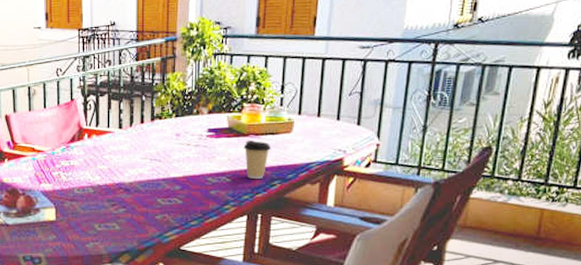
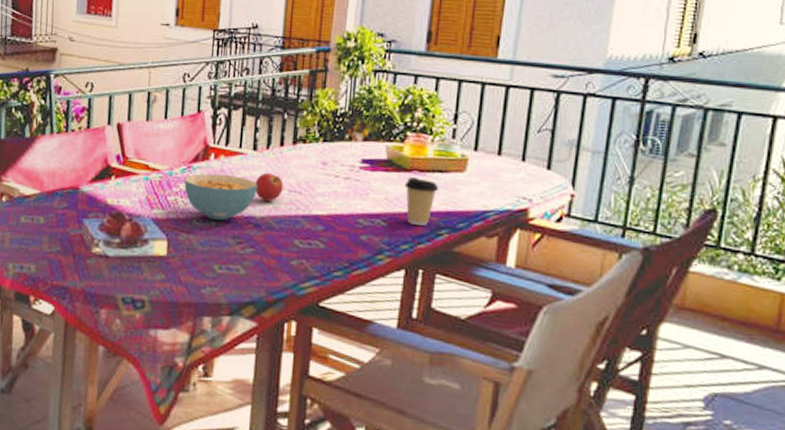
cereal bowl: none [65,151,124,189] -> present [184,173,257,221]
fruit: none [122,146,145,169] -> present [255,172,283,202]

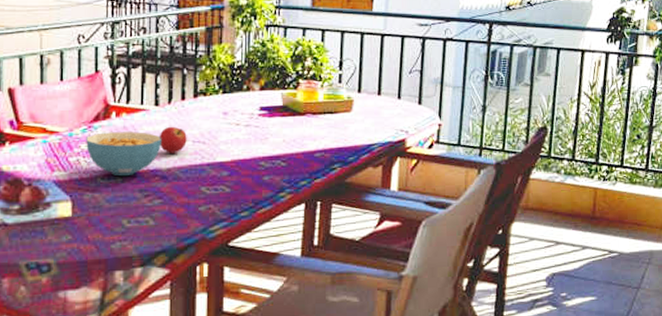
coffee cup: present [404,177,439,226] -> none [300,120,330,162]

